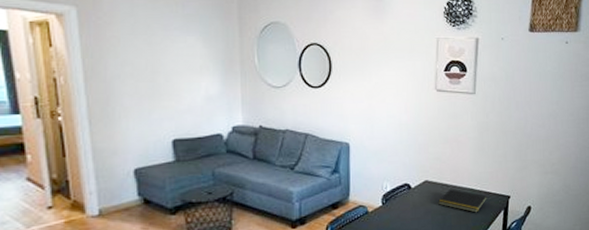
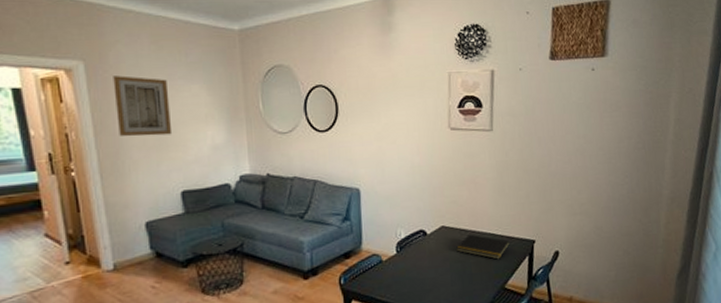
wall art: none [106,23,166,84] -> present [113,75,173,137]

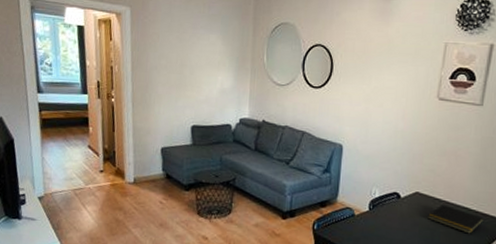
wall art: present [113,75,173,137] -> none [149,21,192,76]

